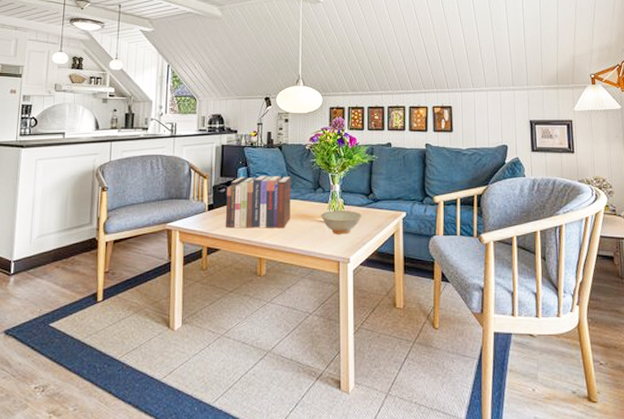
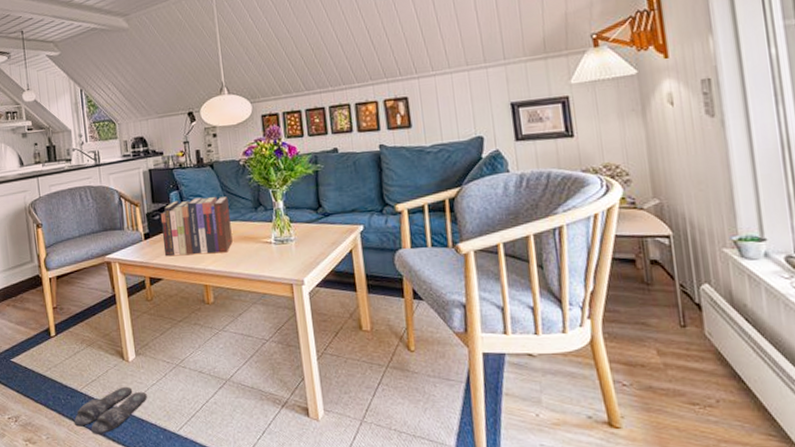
slippers: none [106,355,187,406] -> present [74,386,147,434]
dish: present [321,209,362,234] -> none [265,227,312,256]

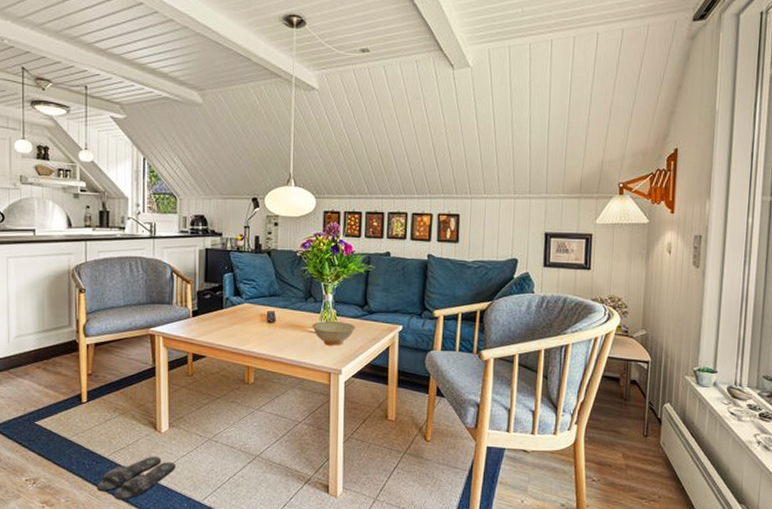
books: present [161,196,233,257] -> none [210,282,281,338]
dish: none [265,227,312,256] -> present [312,320,355,346]

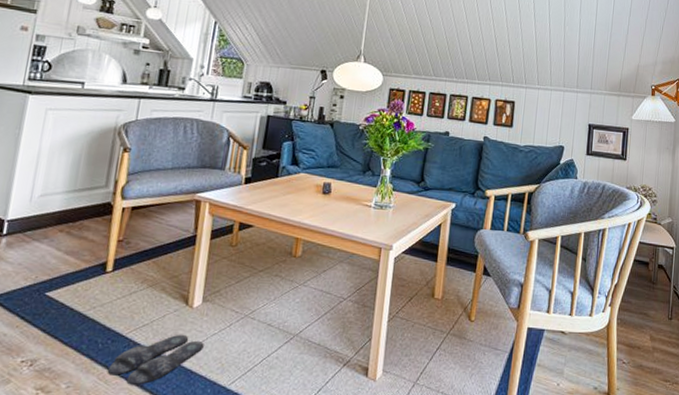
dish: present [312,320,355,346] -> none [367,195,410,221]

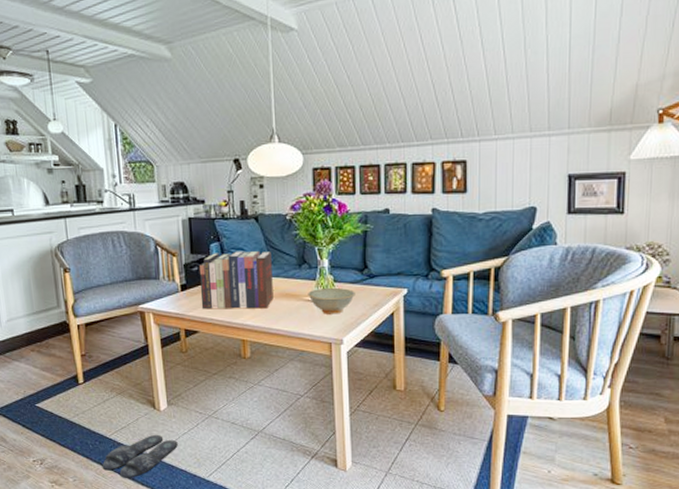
books: none [262,151,340,209] -> present [200,250,274,310]
dish: none [367,195,410,221] -> present [308,287,355,314]

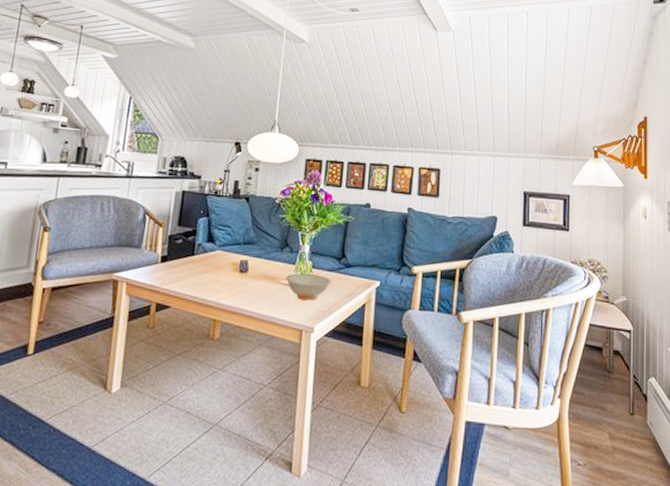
slippers: present [102,434,178,478] -> none [28,420,123,474]
books: present [200,250,274,310] -> none [178,227,257,289]

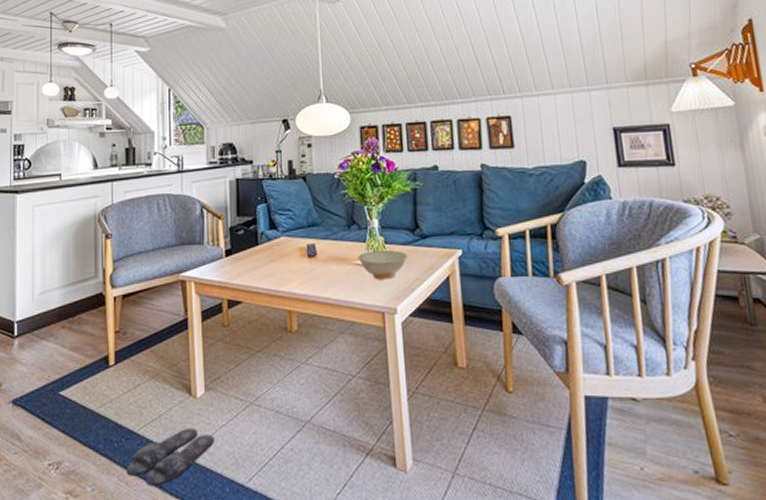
slippers: none [28,420,123,474] -> present [126,427,214,486]

